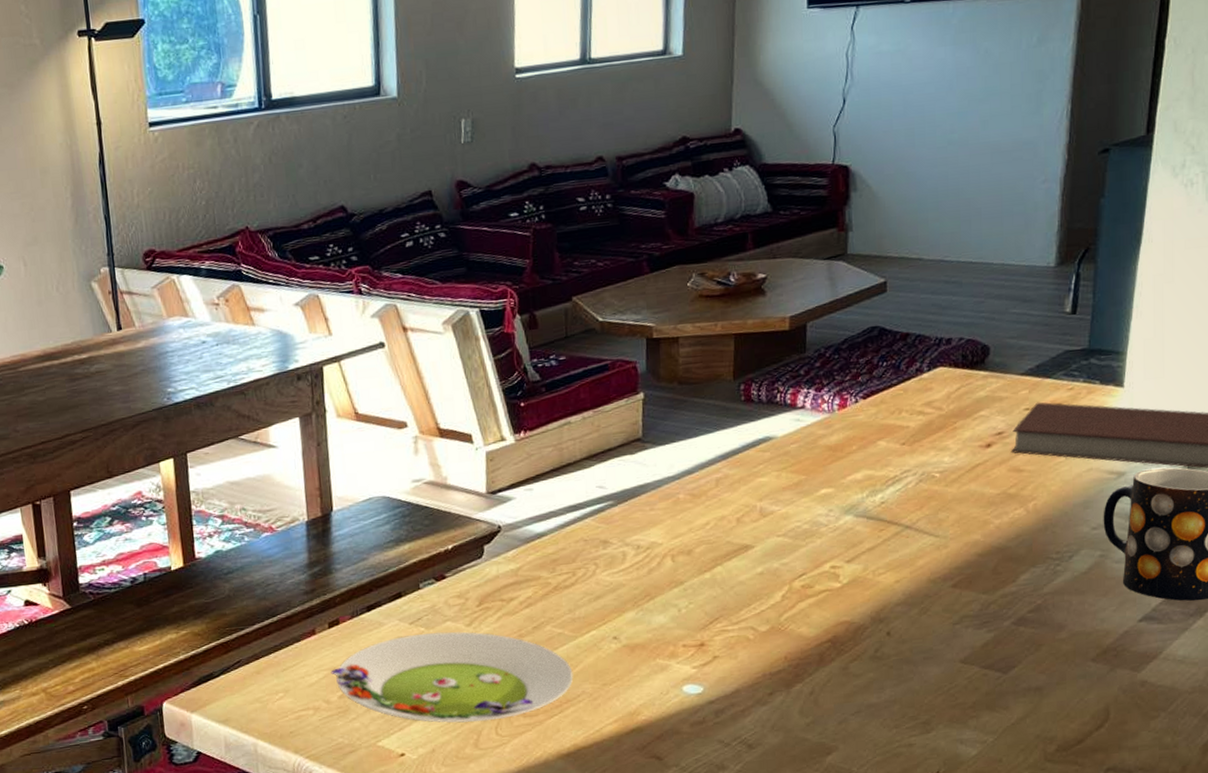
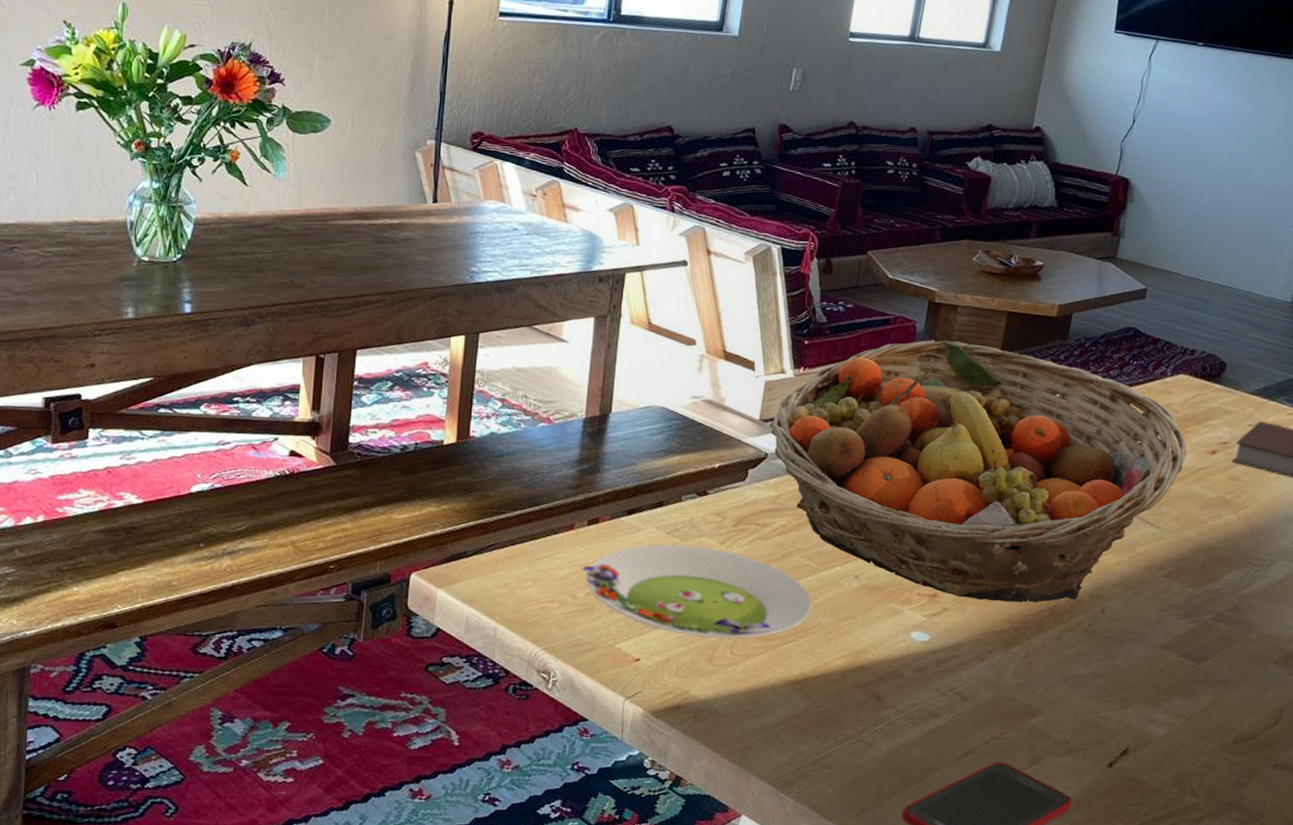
fruit basket: none [498,374,957,643] -> present [770,339,1187,603]

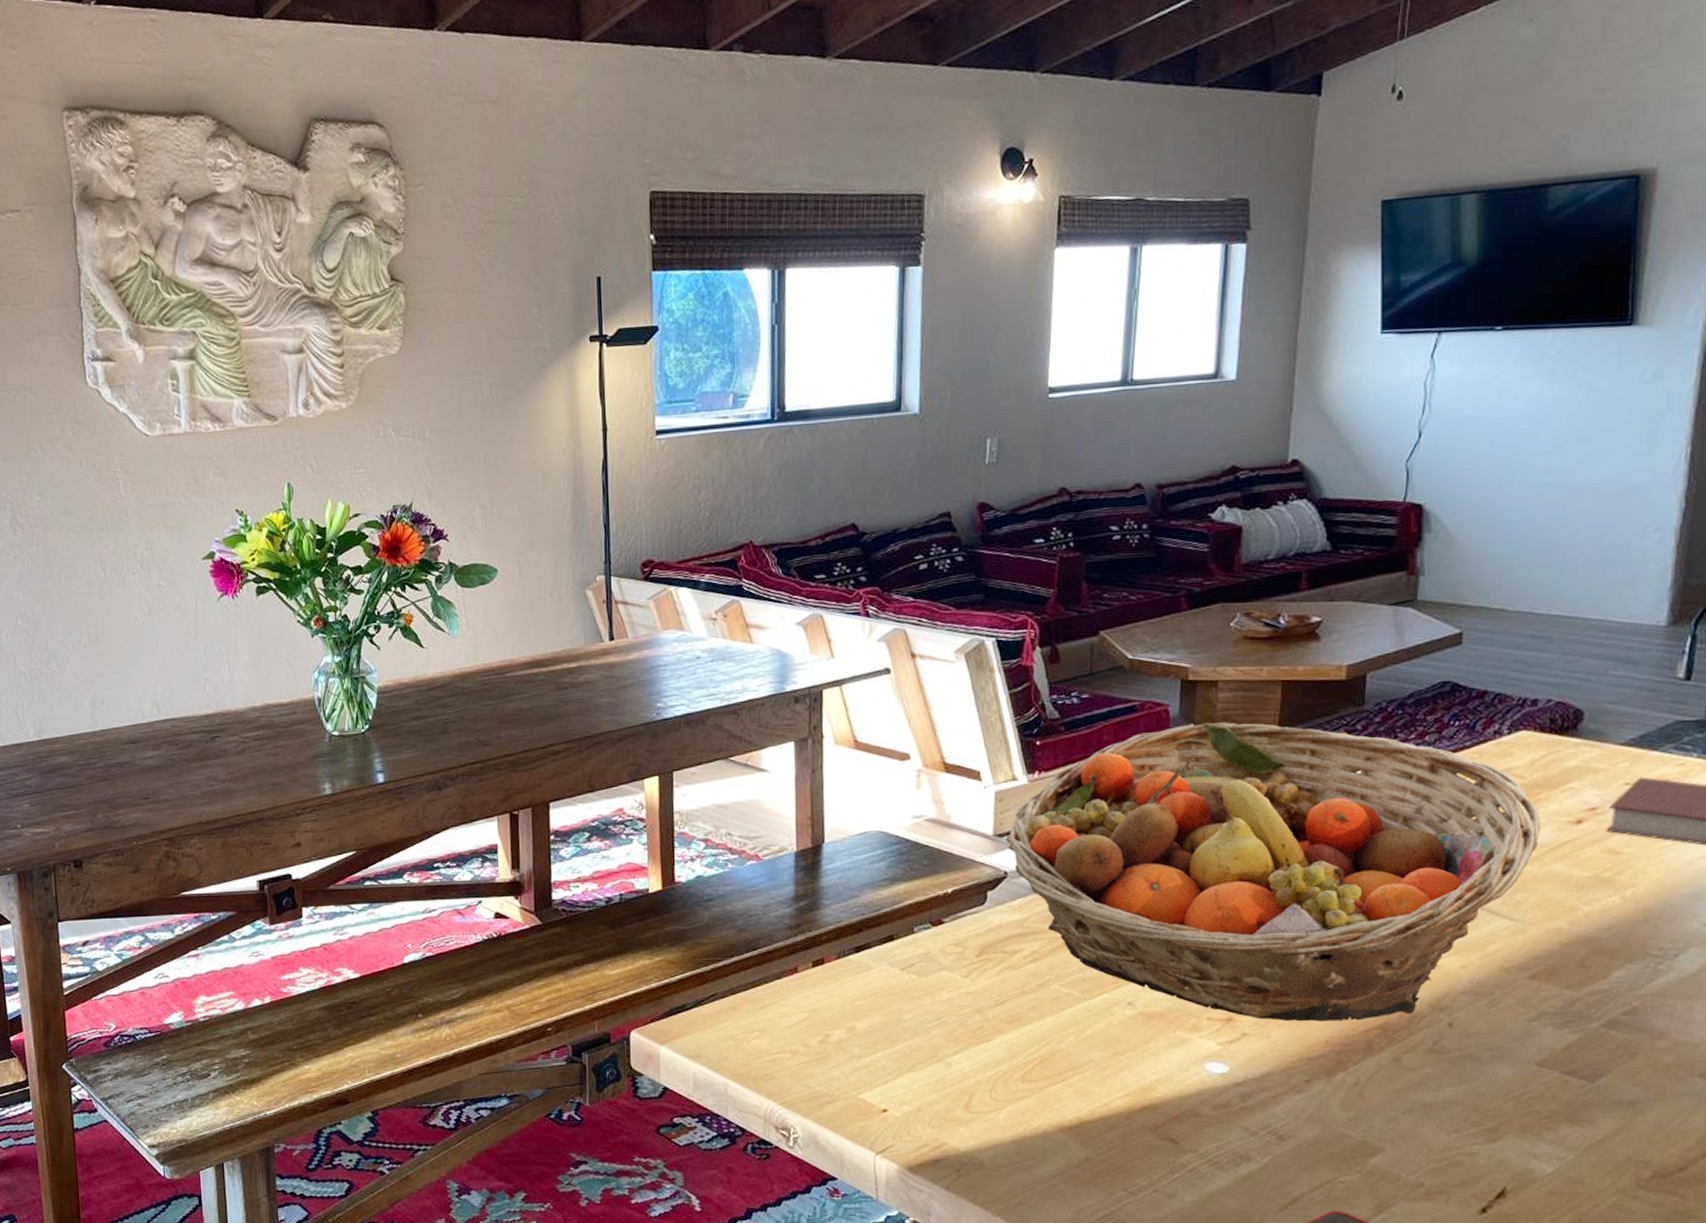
salad plate: present [582,544,812,639] -> none [812,980,1080,1083]

